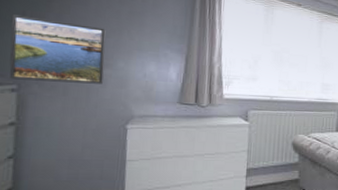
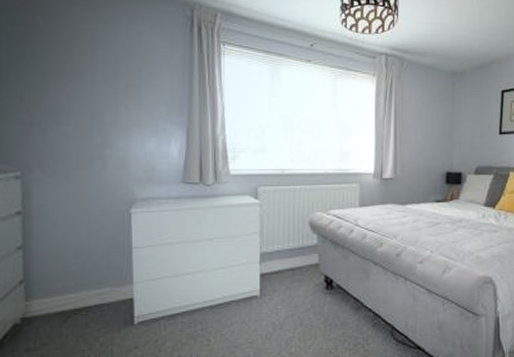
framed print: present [9,14,106,84] -> none [10,97,104,166]

